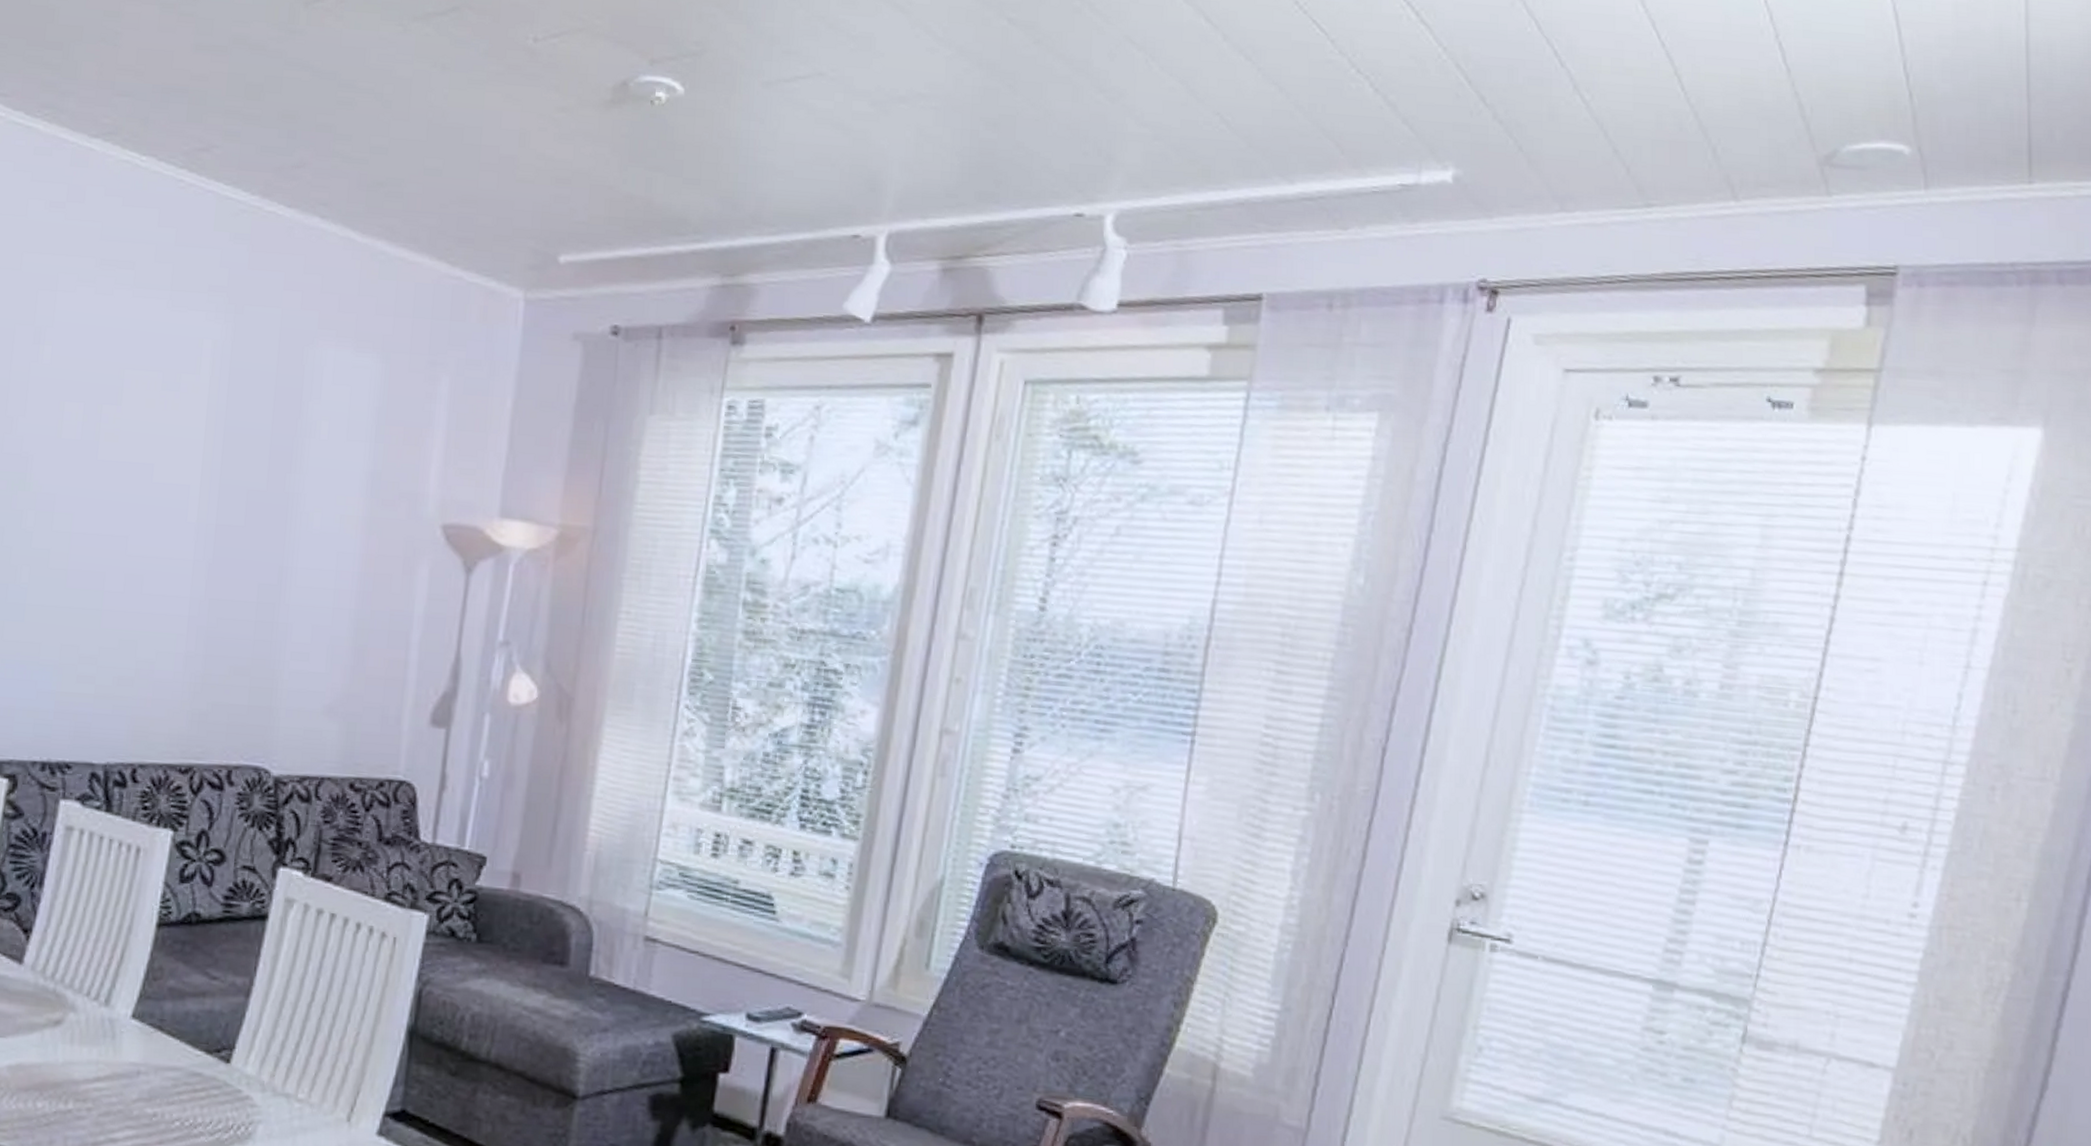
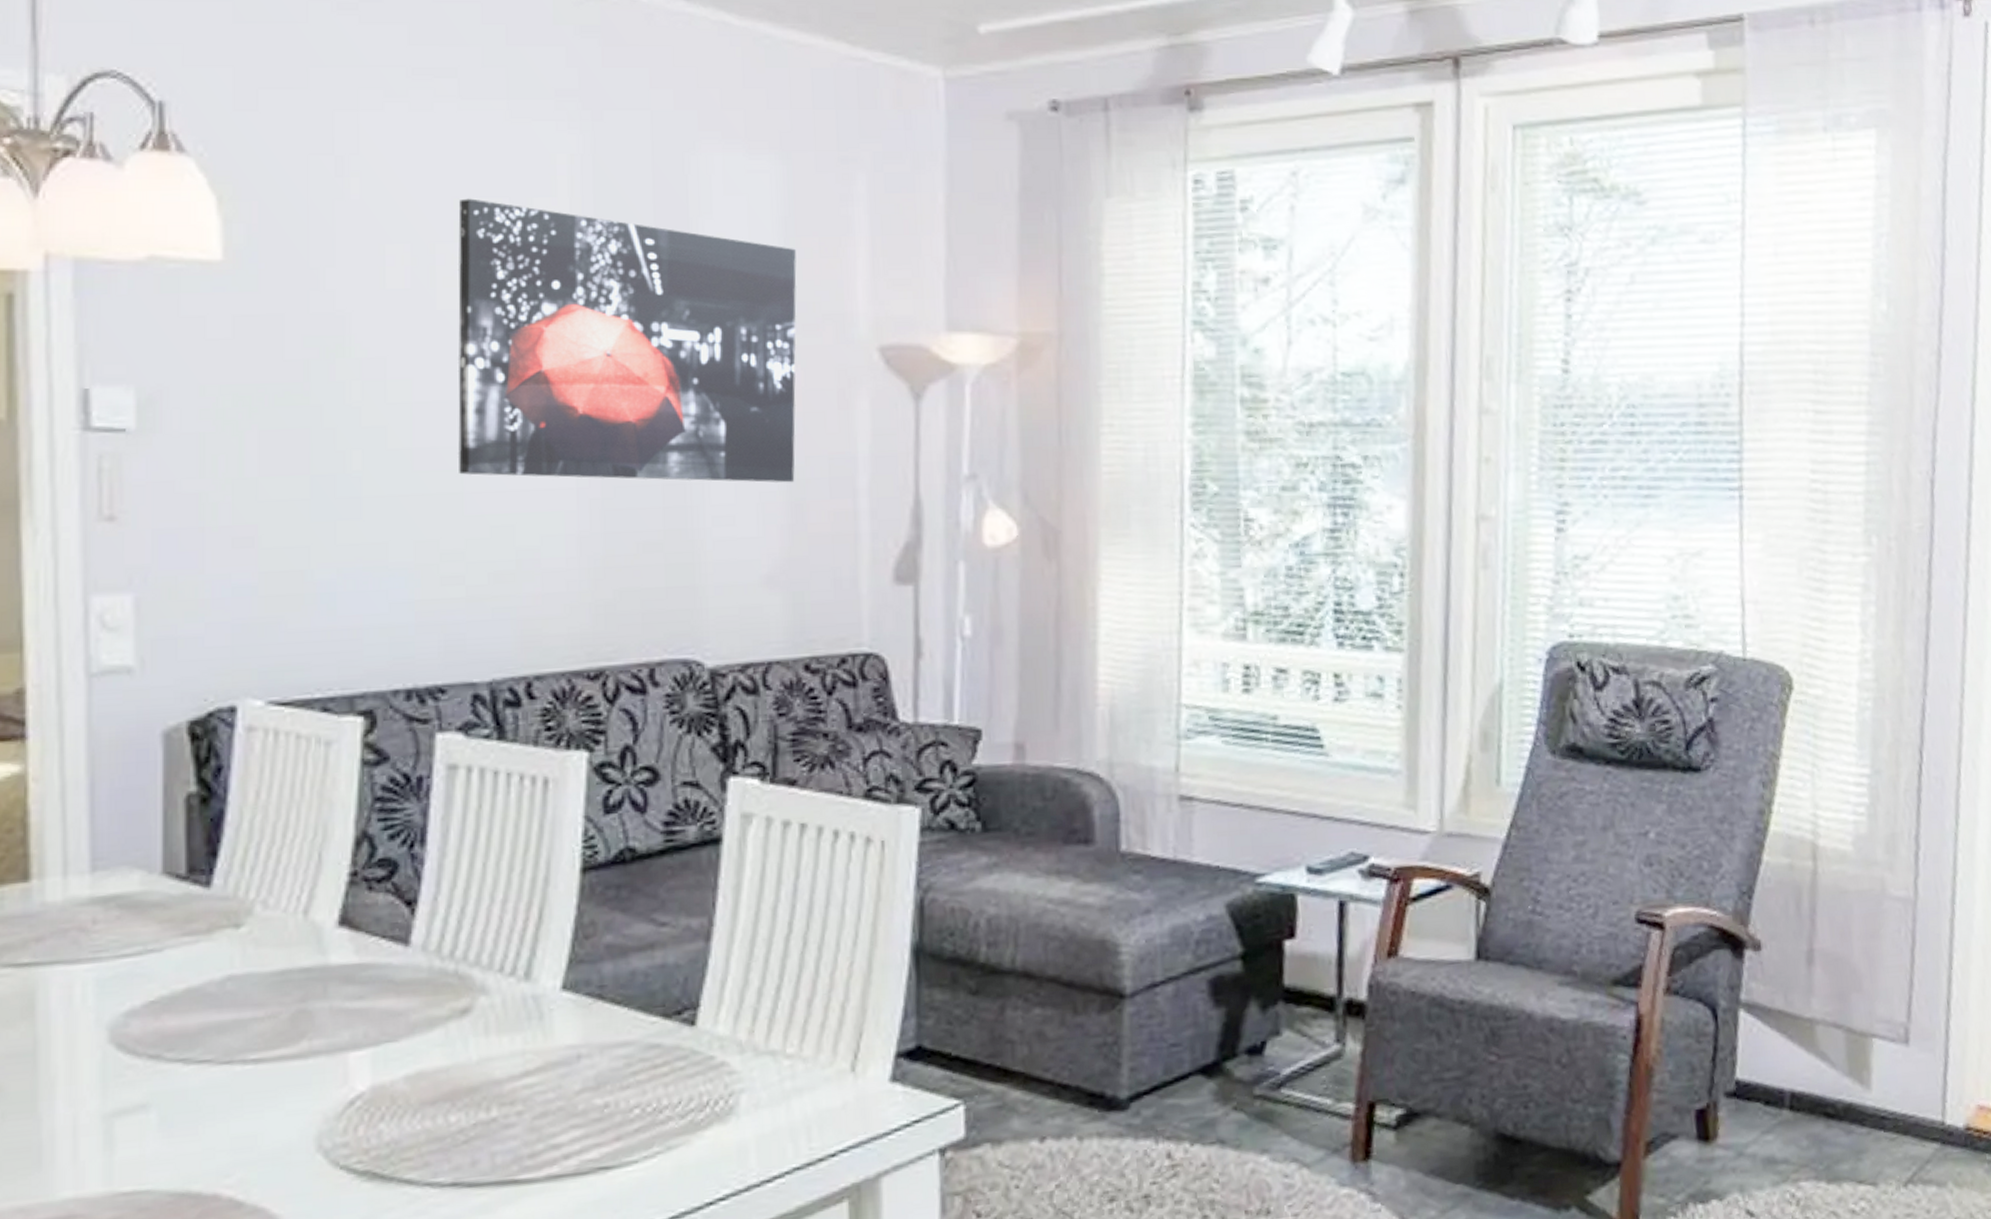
wall art: none [100,370,384,631] -> present [458,198,797,483]

